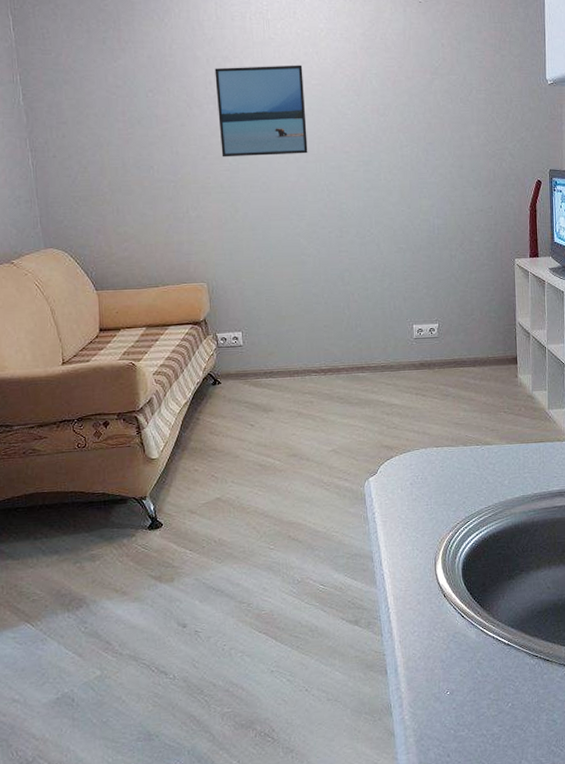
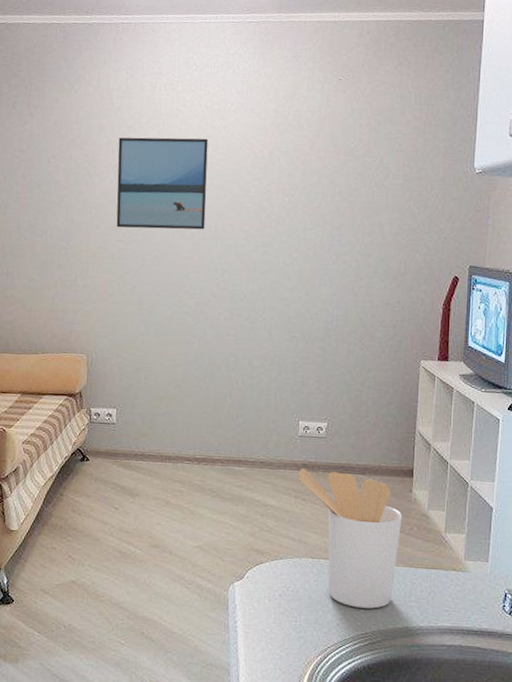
utensil holder: none [416,367,512,485] -> present [297,468,403,609]

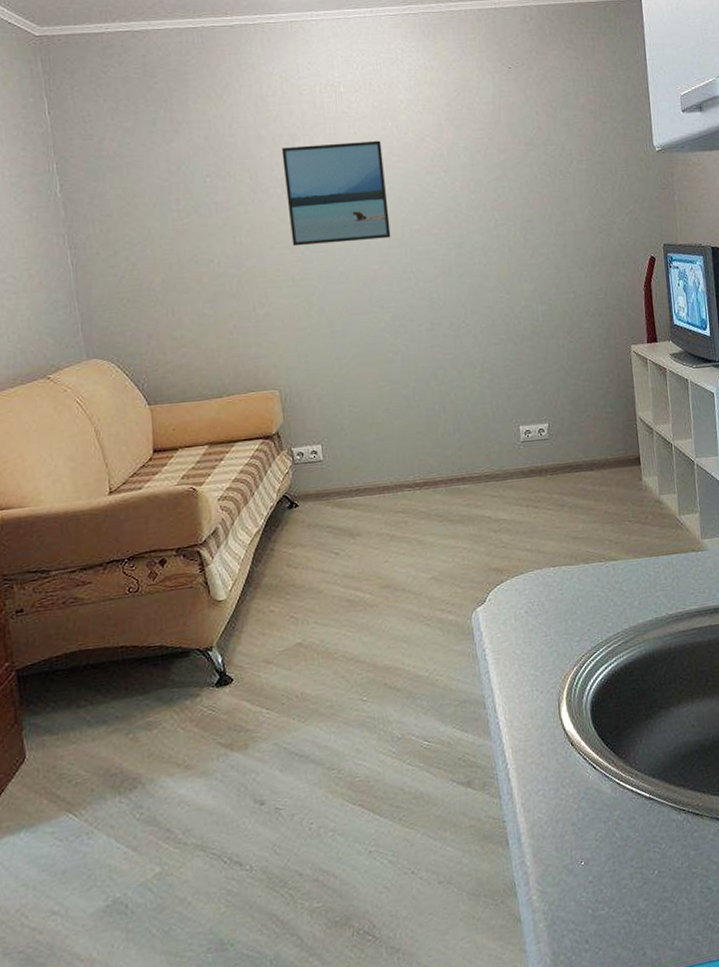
utensil holder: present [297,468,403,609] -> none [525,472,638,609]

